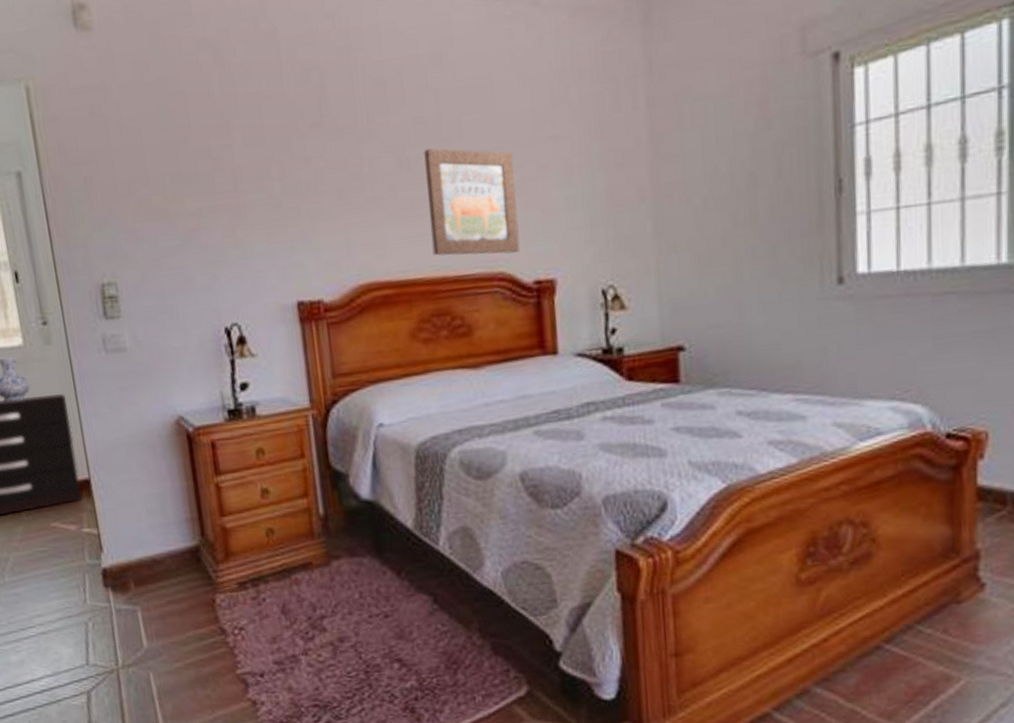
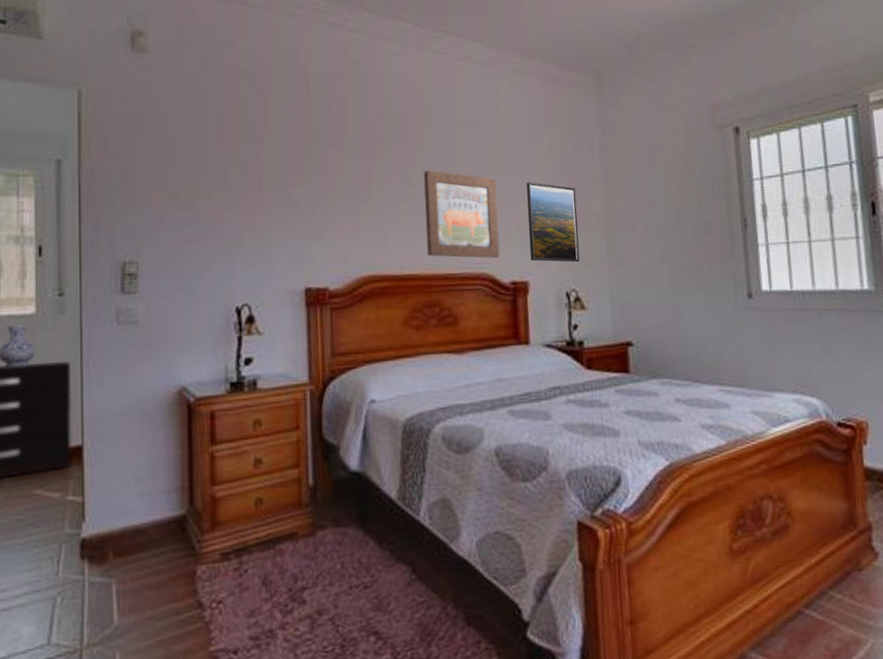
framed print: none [551,152,619,254] -> present [526,182,580,263]

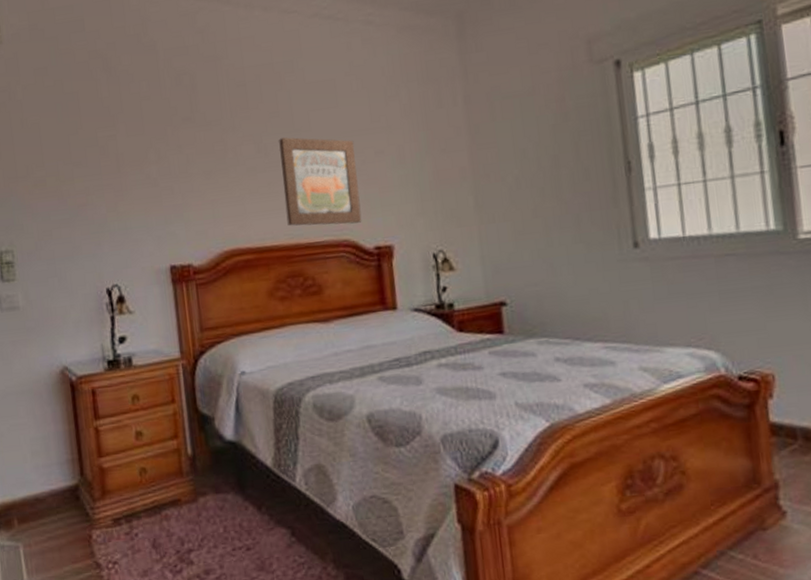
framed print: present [526,182,580,263] -> none [386,140,446,224]

